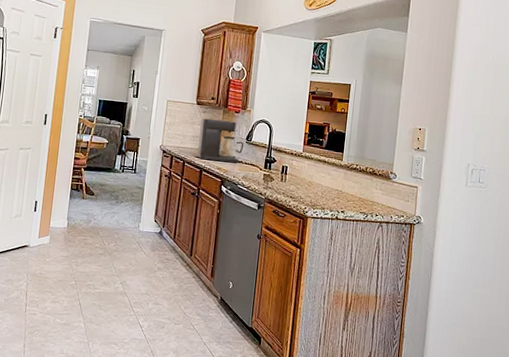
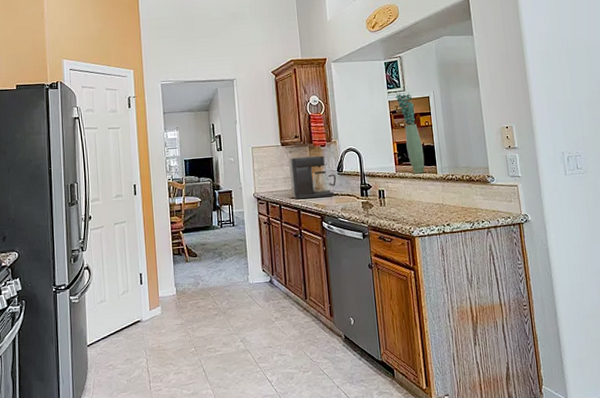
vase: none [317,73,335,158] -> present [395,91,425,174]

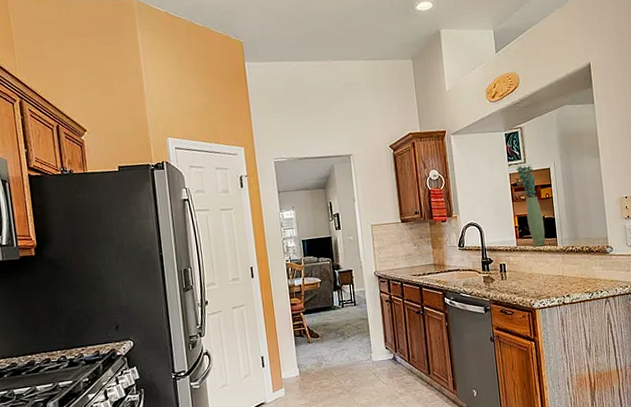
coffee maker: present [289,155,336,200] -> none [409,231,457,277]

